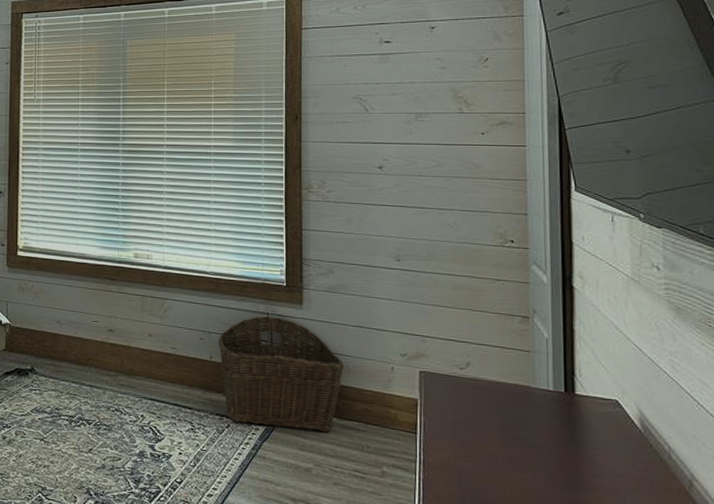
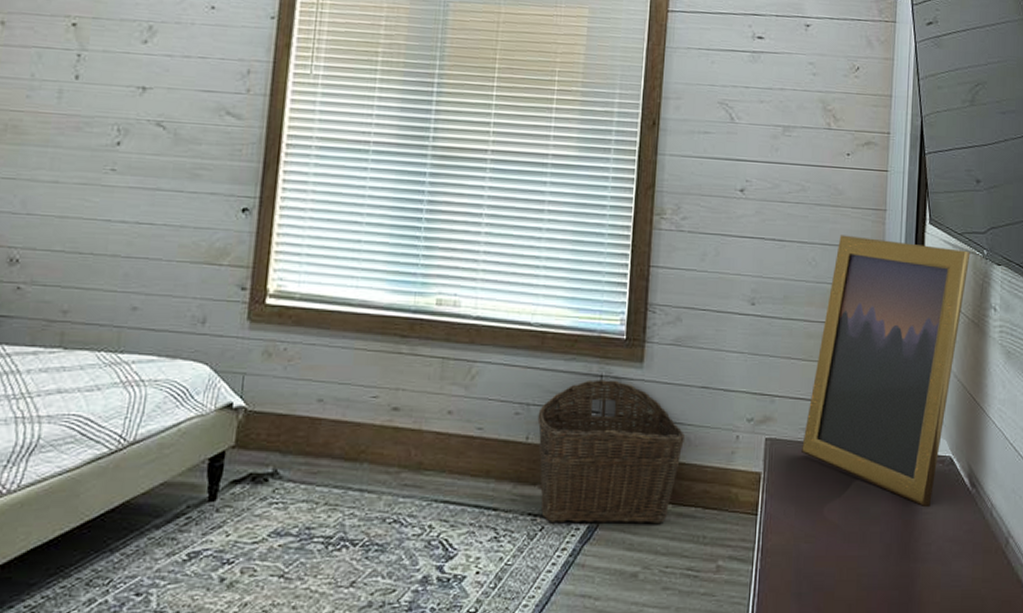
picture frame: none [456,202,625,444] -> present [802,235,971,508]

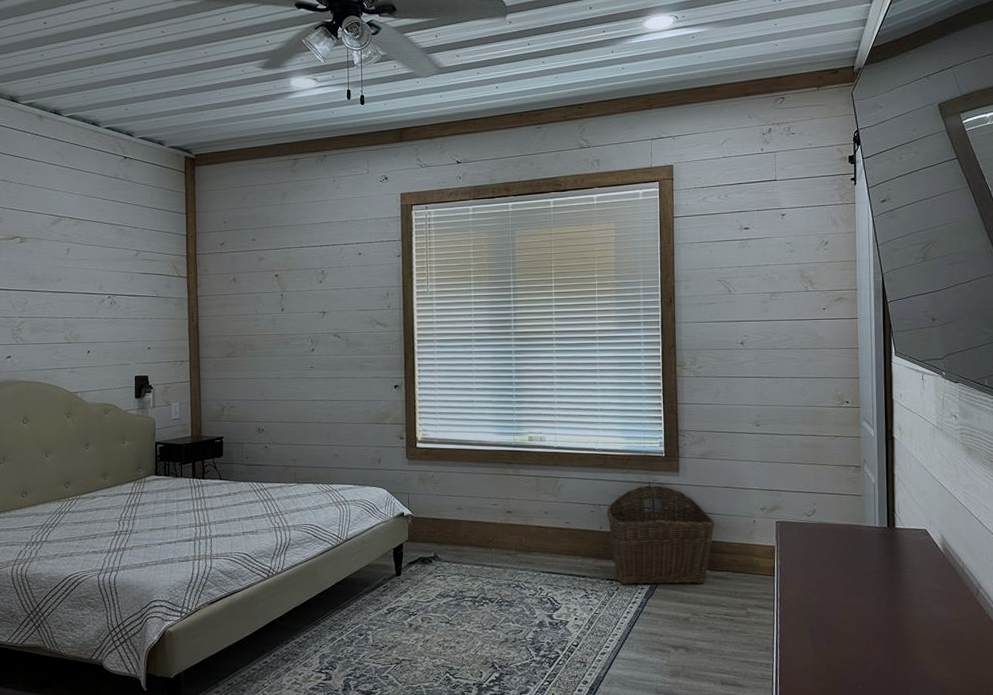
picture frame: present [802,235,971,508] -> none [805,369,931,568]

